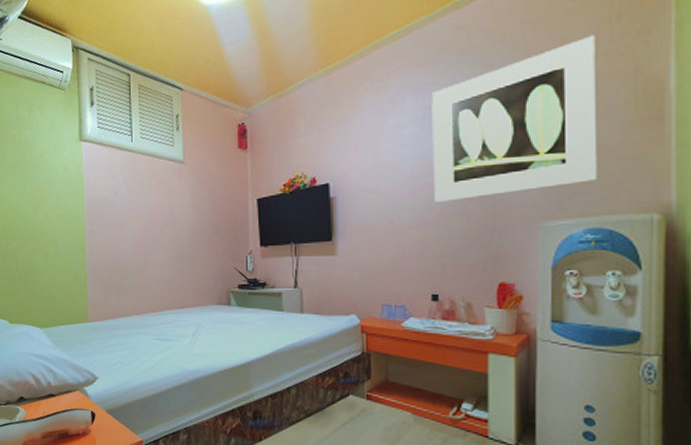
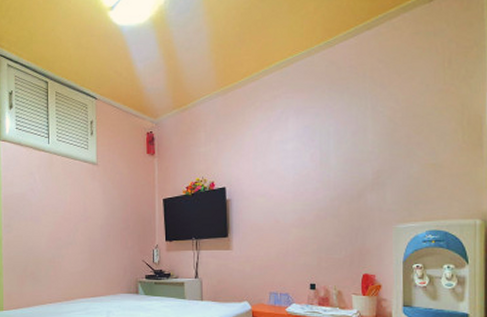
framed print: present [432,35,598,202] -> none [310,76,436,206]

